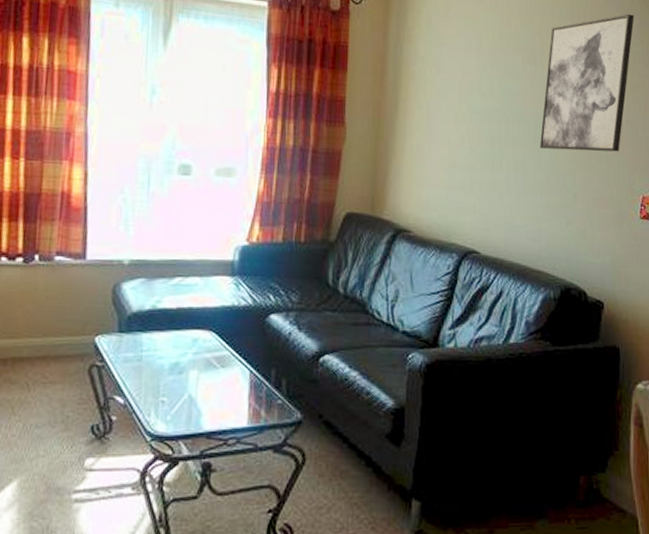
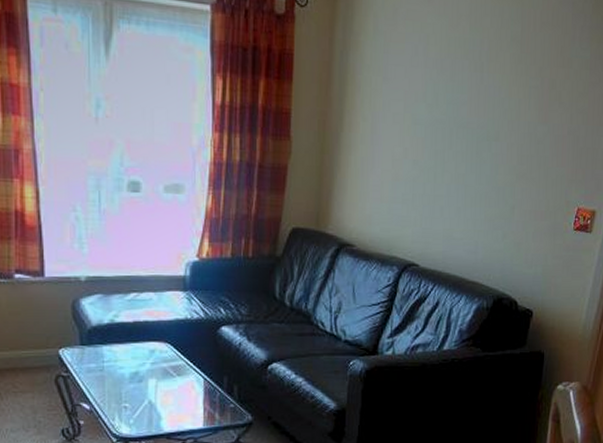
wall art: present [539,14,634,152] -> none [481,15,585,163]

